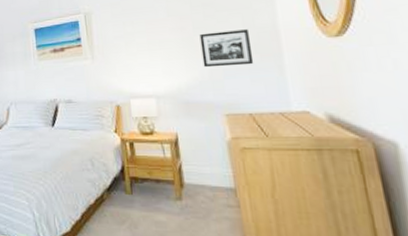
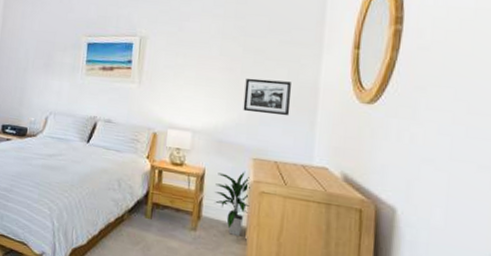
indoor plant: none [191,129,233,199] -> present [213,171,250,236]

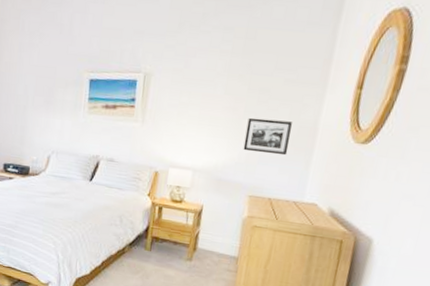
indoor plant: present [213,171,250,236] -> none [209,207,244,265]

